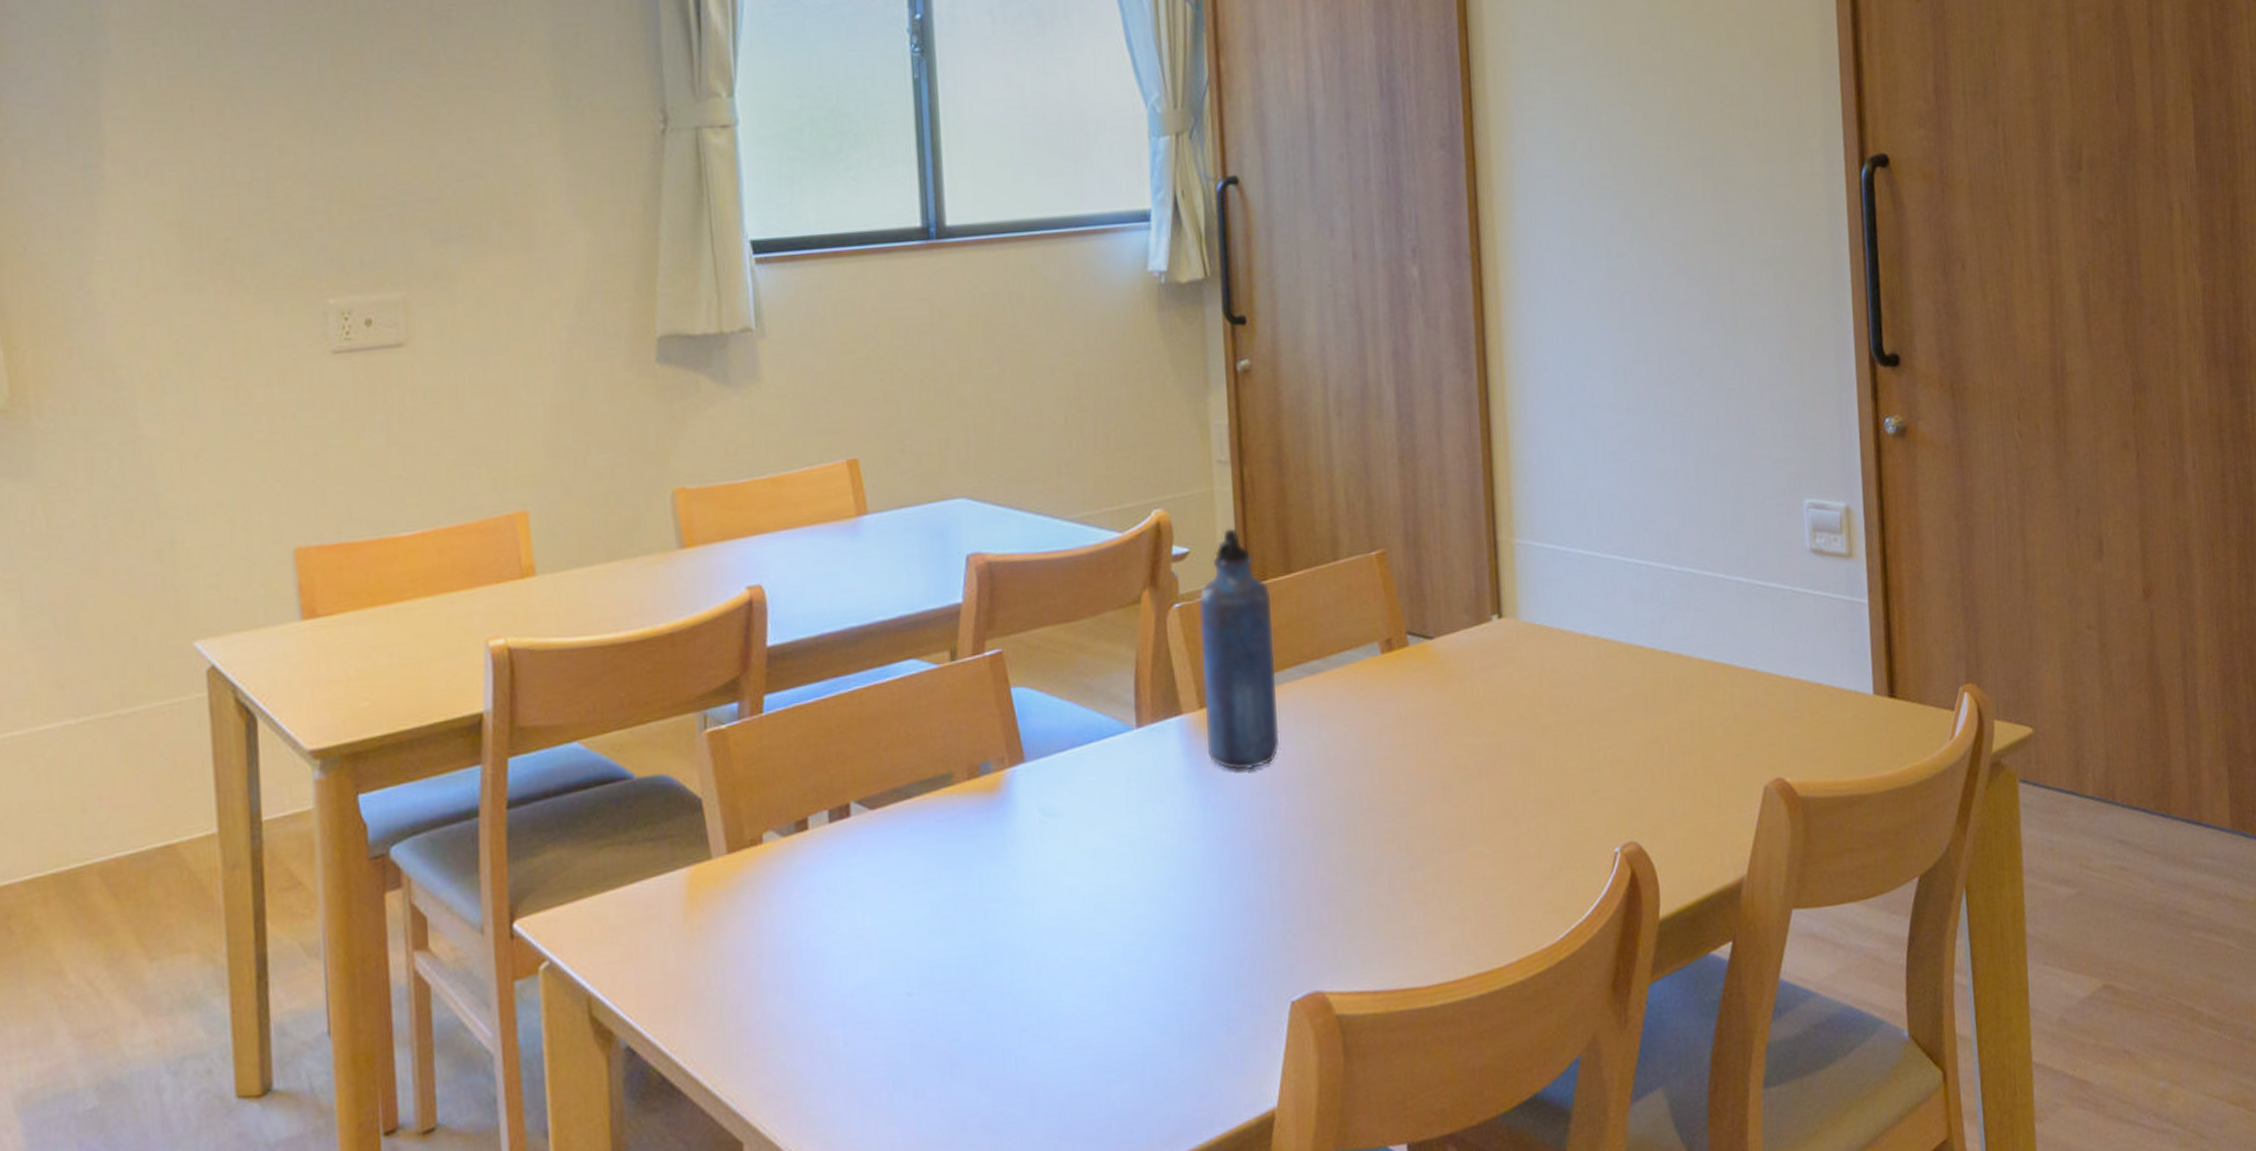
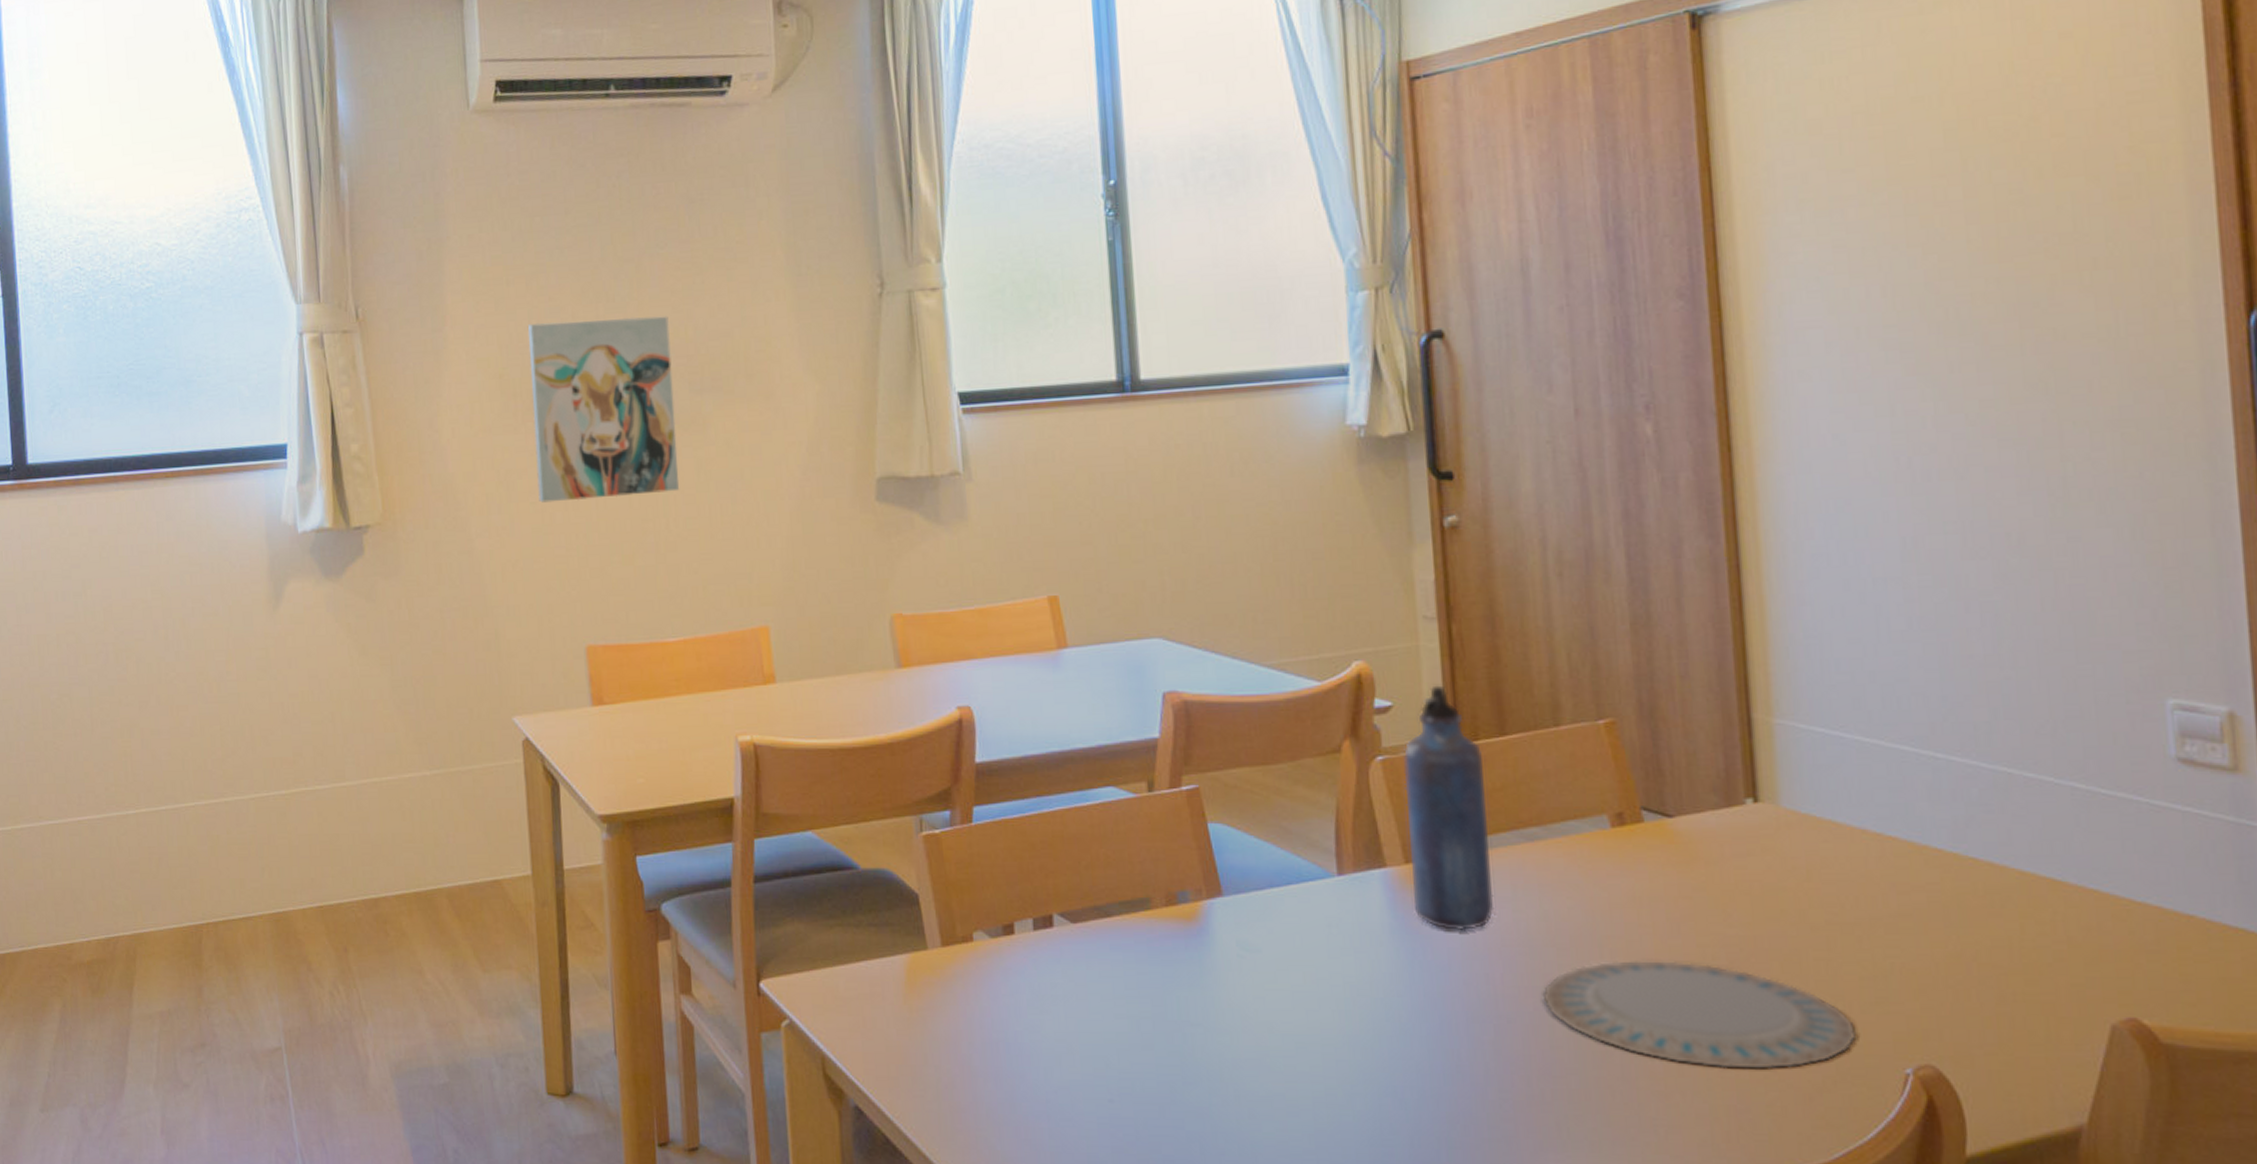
wall art: none [219,152,418,378] -> present [528,316,680,503]
plate: none [1321,774,1578,871] -> present [1542,961,1857,1069]

